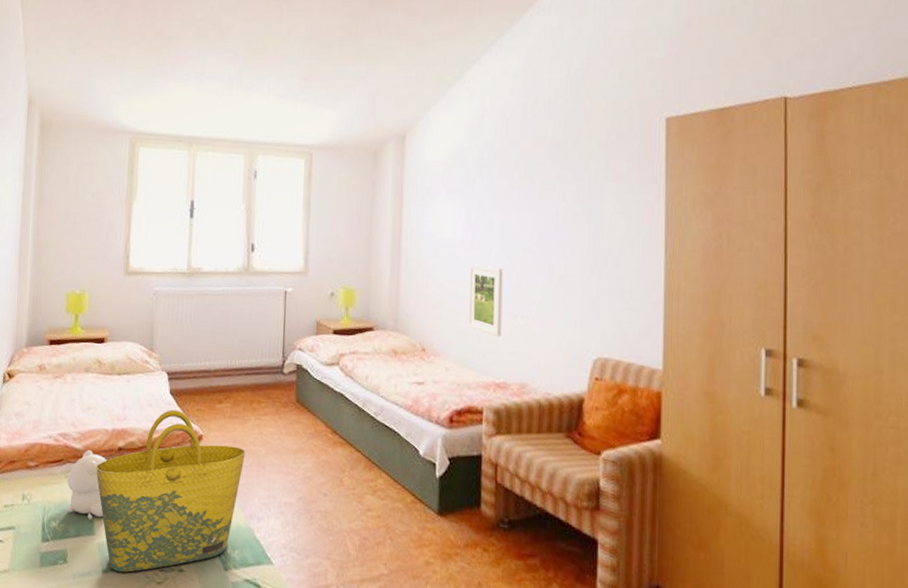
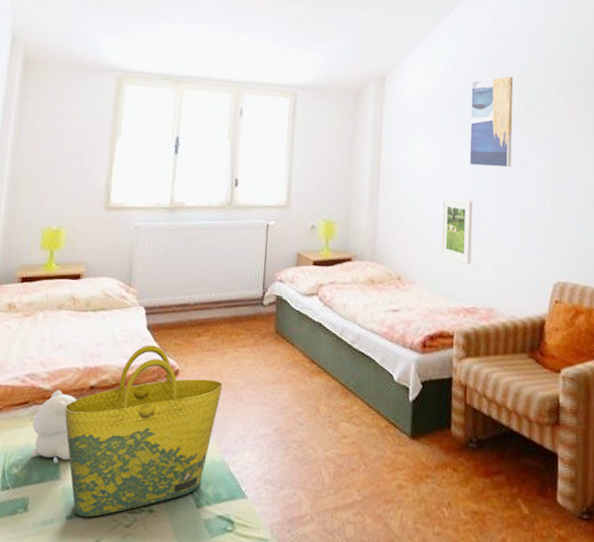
wall art: none [499,131,549,232] -> present [470,76,514,167]

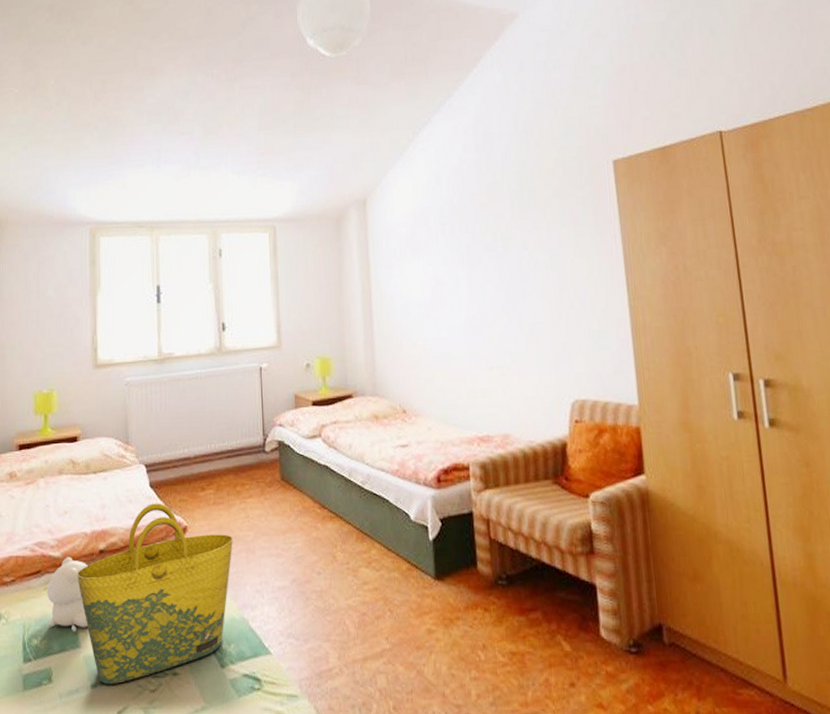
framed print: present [440,197,473,265] -> none [441,320,480,391]
wall art: present [470,76,514,167] -> none [459,184,511,283]

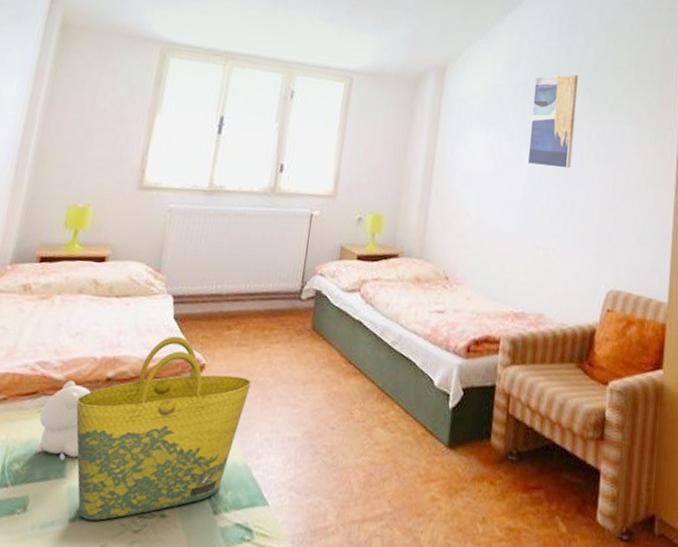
wall art: none [459,184,511,283] -> present [528,74,579,169]

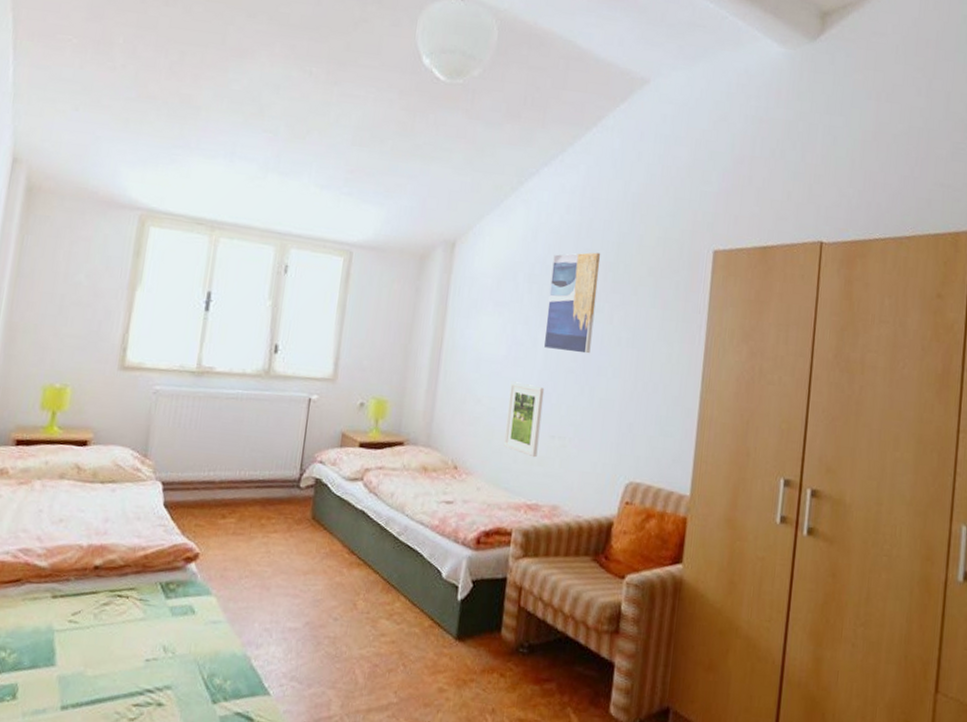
teddy bear: present [35,380,91,461] -> none [22,568,78,650]
tote bag: present [76,336,251,520] -> none [63,524,249,708]
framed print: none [491,195,529,268] -> present [503,381,545,458]

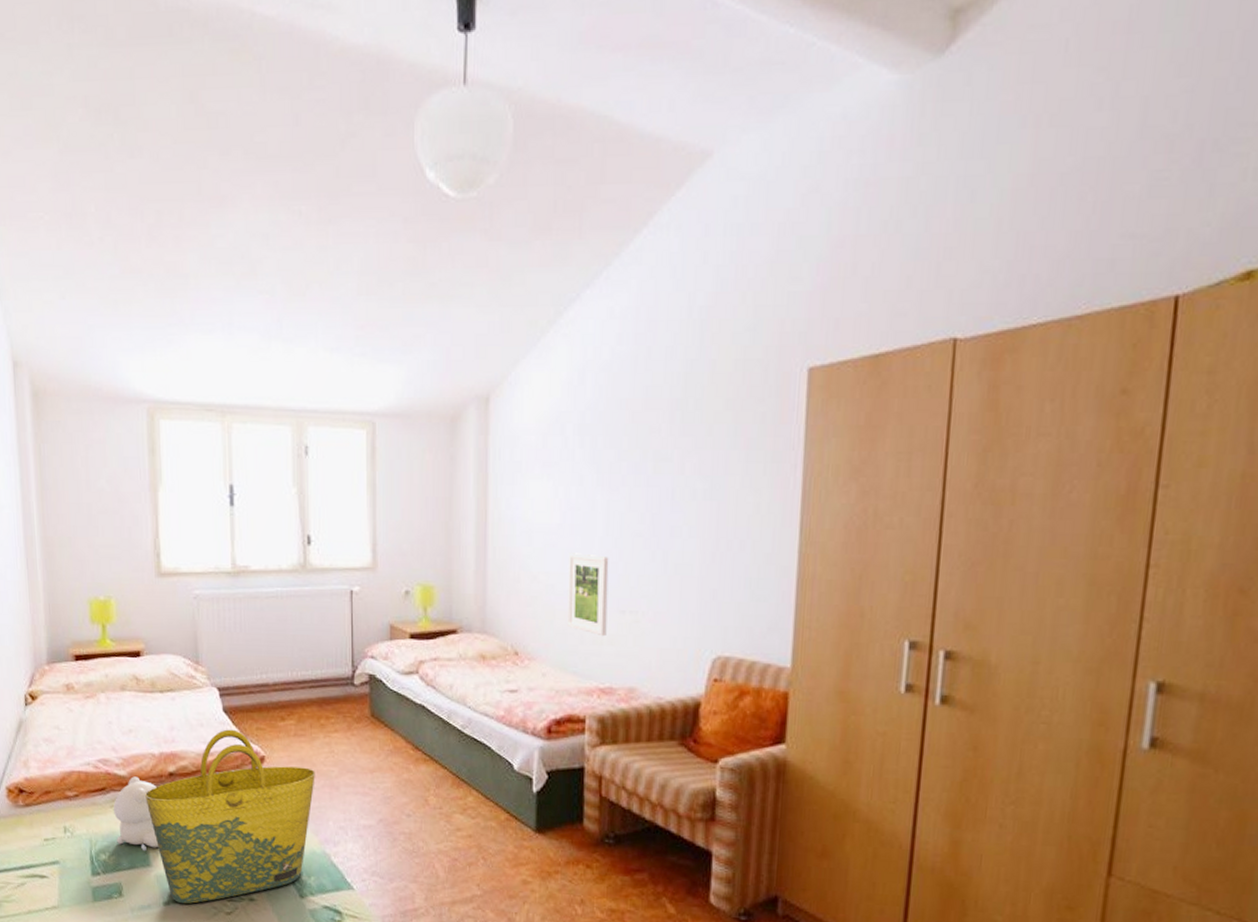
teddy bear: none [22,568,78,650] -> present [113,776,159,851]
tote bag: none [63,524,249,708] -> present [145,729,315,904]
wall art: present [544,252,601,354] -> none [604,388,665,513]

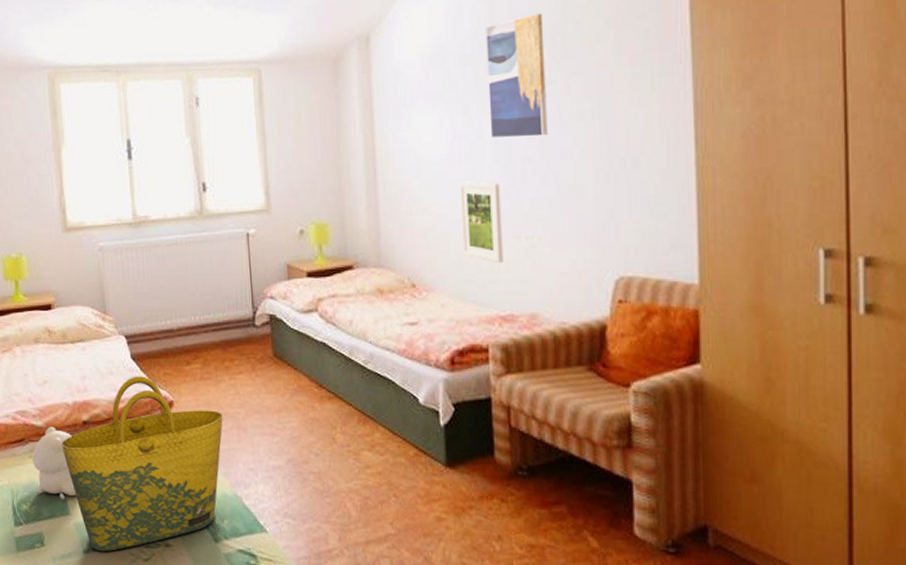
wall art: none [604,388,665,513] -> present [485,13,548,137]

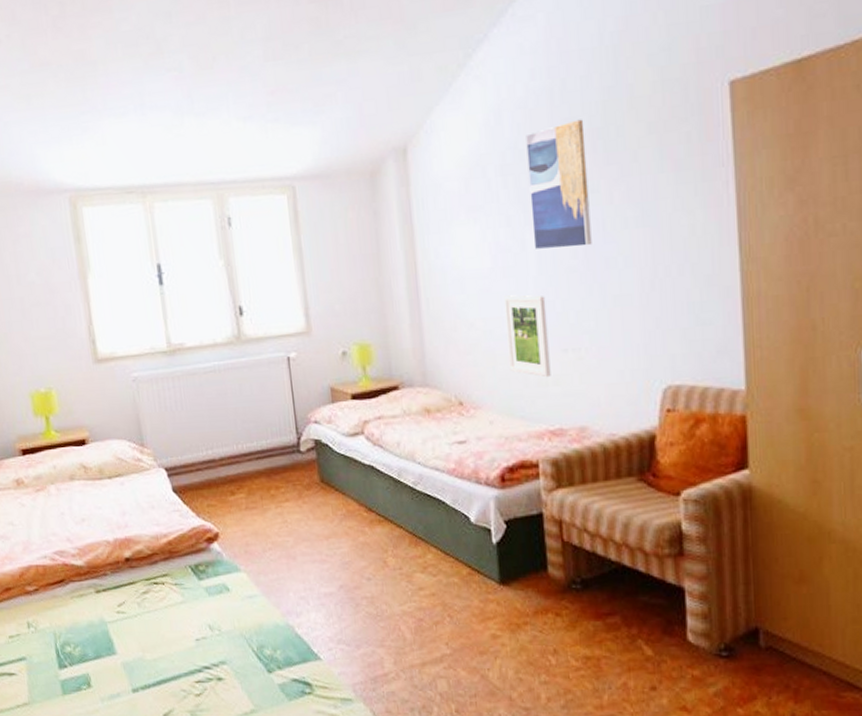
teddy bear: present [32,426,77,500] -> none [73,565,123,640]
tote bag: present [61,376,223,551] -> none [104,509,271,688]

